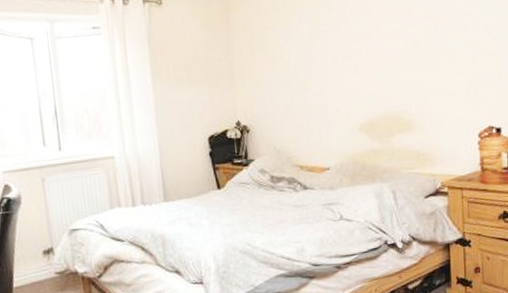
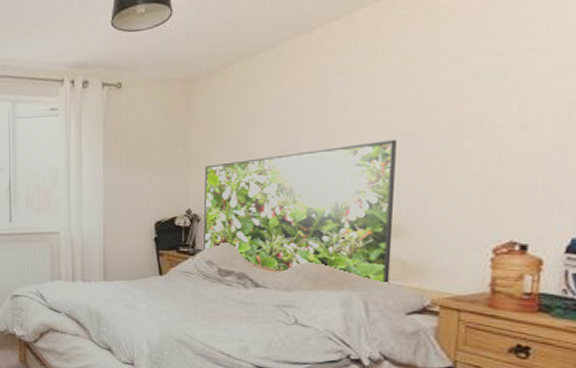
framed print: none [249,46,410,174] -> present [203,140,397,285]

